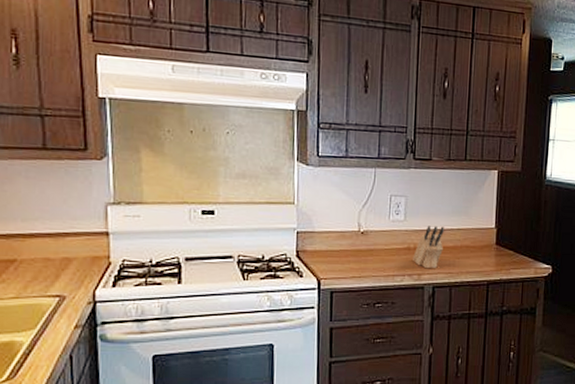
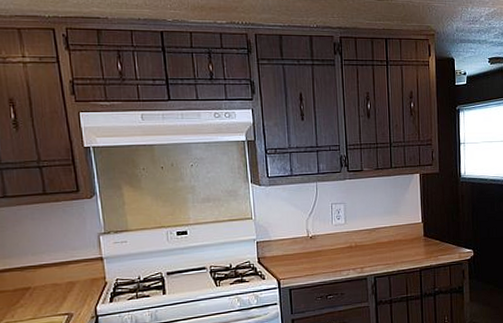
knife block: present [413,226,444,269] -> none [355,226,380,263]

